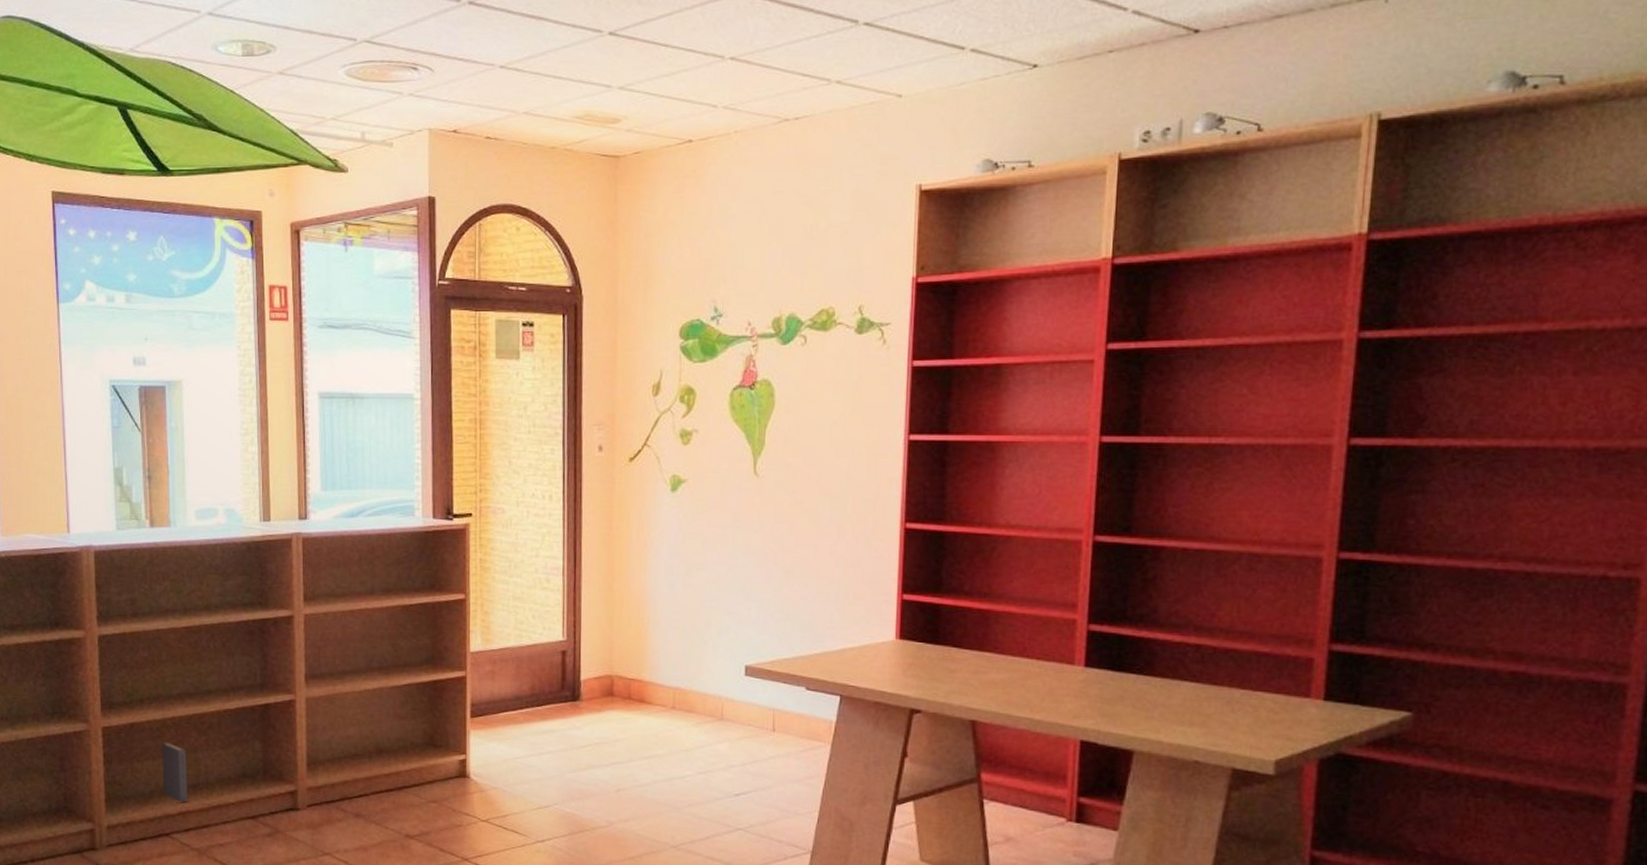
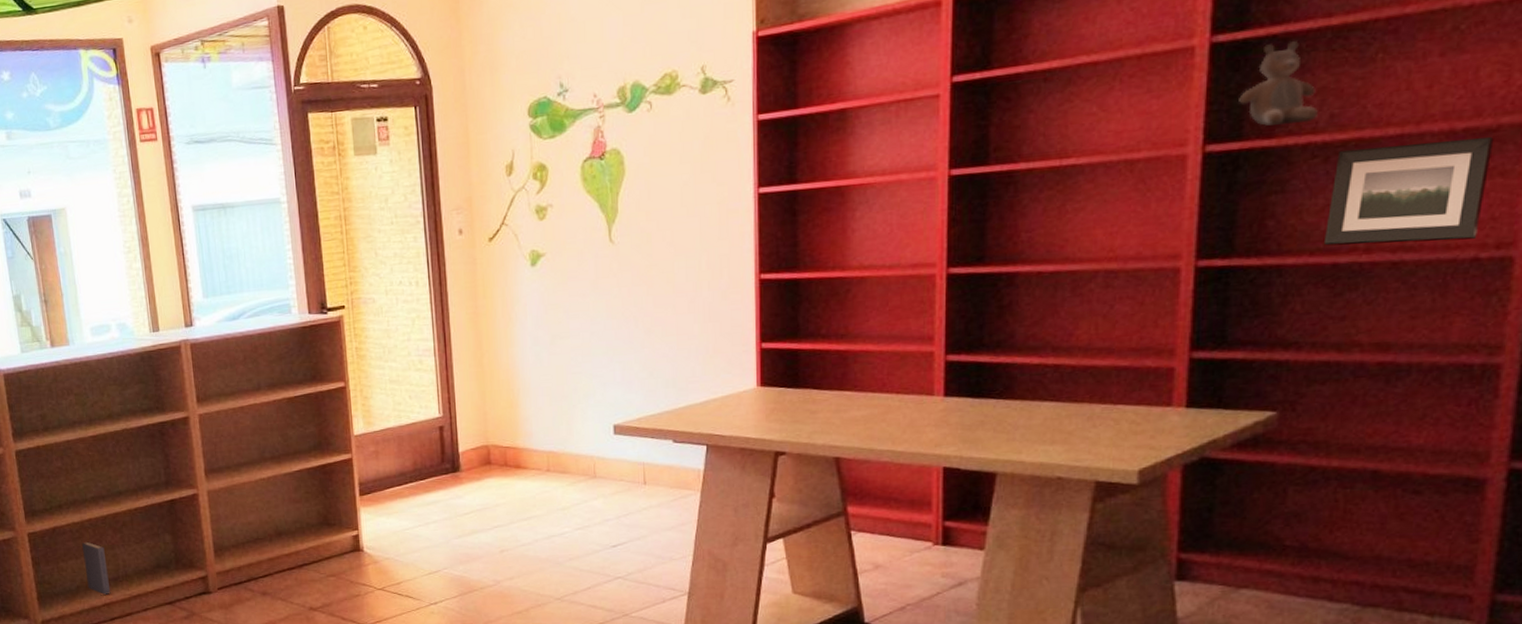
stuffed animal: none [1383,345,1458,427] -> present [1239,41,1318,126]
picture frame: none [1460,456,1623,557] -> present [1323,137,1494,246]

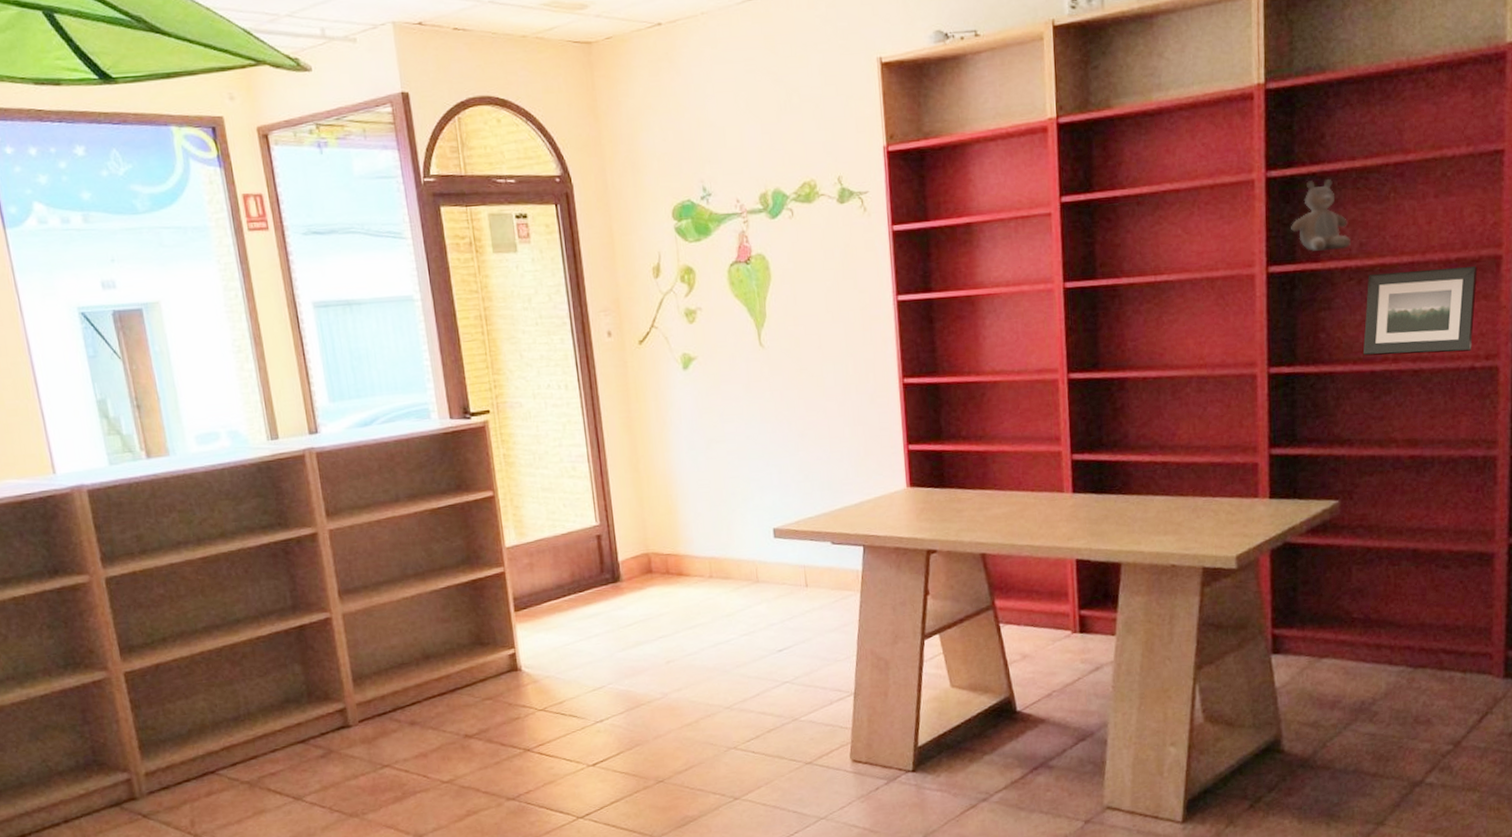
book: present [82,541,111,595] -> none [193,677,231,737]

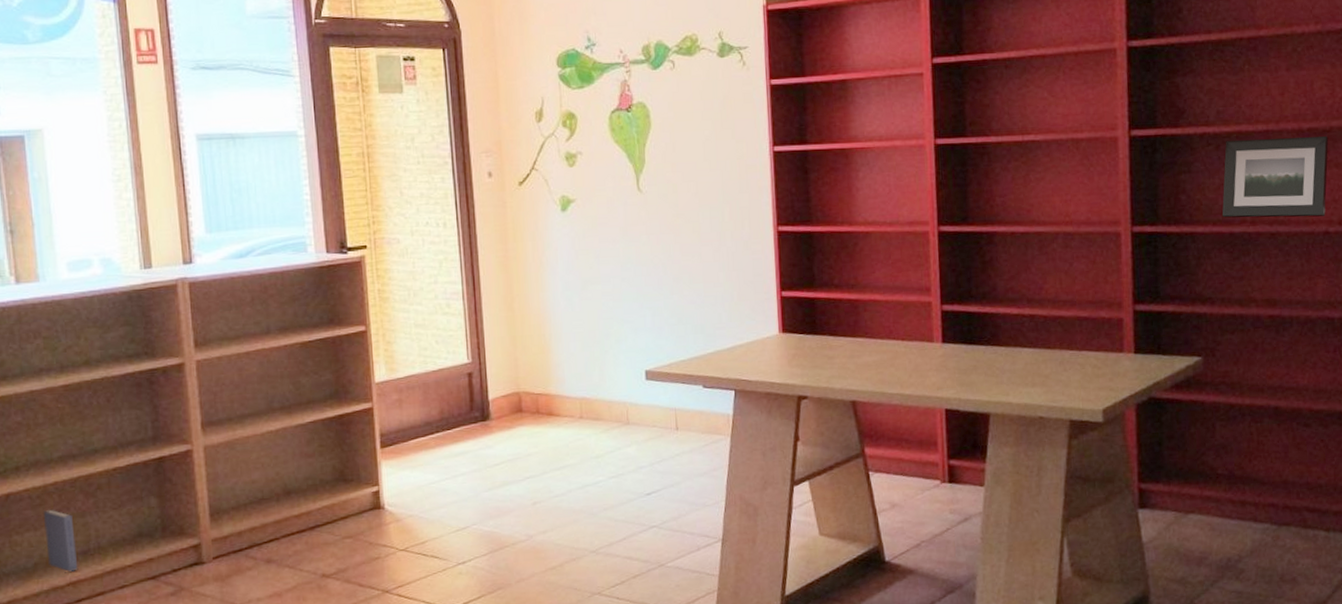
book: none [193,677,231,737] -> present [43,509,78,572]
stuffed animal: present [1291,179,1351,251] -> none [1151,50,1208,117]

